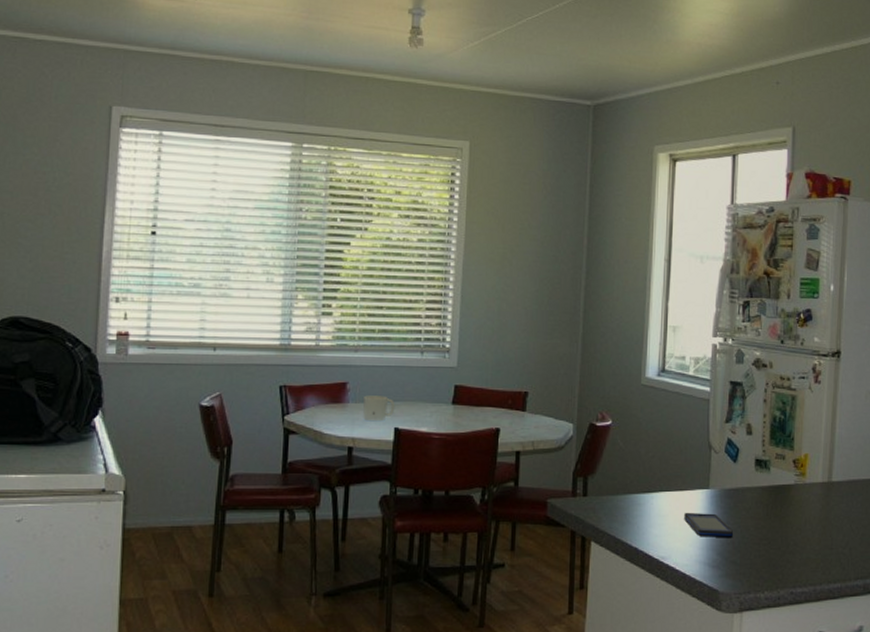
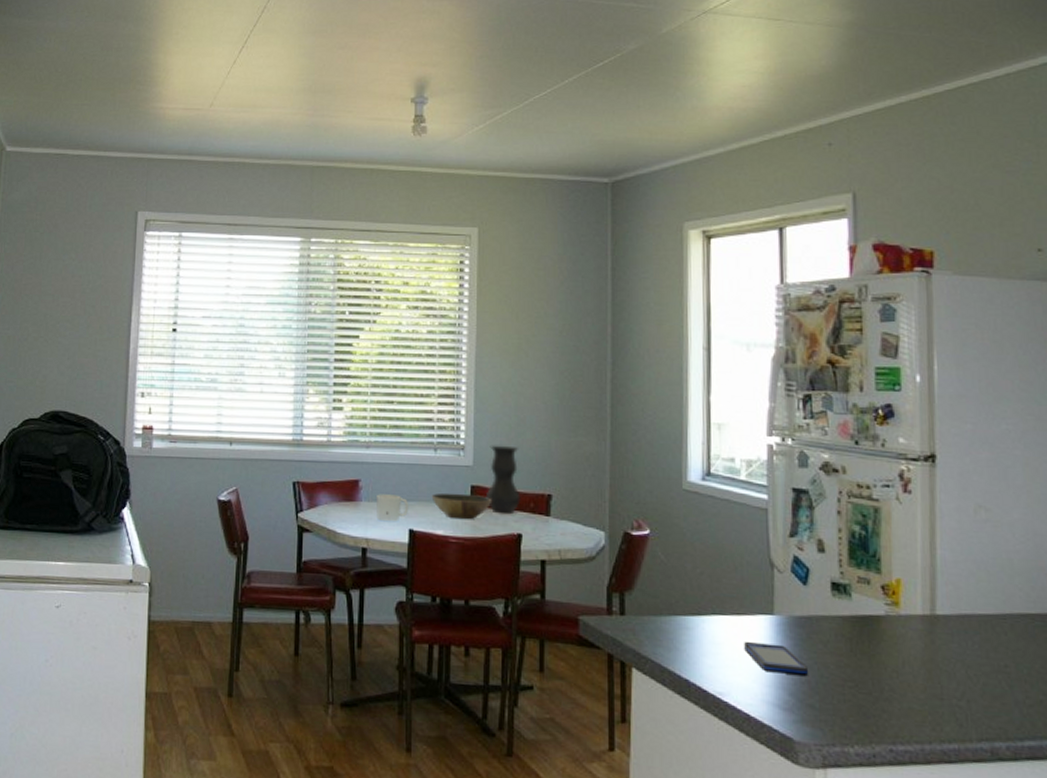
bowl: none [417,392,474,417] -> present [431,493,493,520]
vase: none [469,347,500,411] -> present [487,445,521,515]

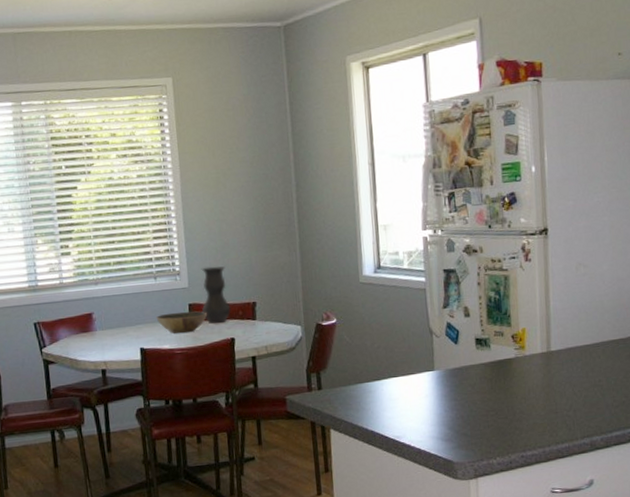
mug: present [376,494,409,522] -> none [109,321,139,346]
mobile phone: present [744,641,808,677] -> none [413,392,461,415]

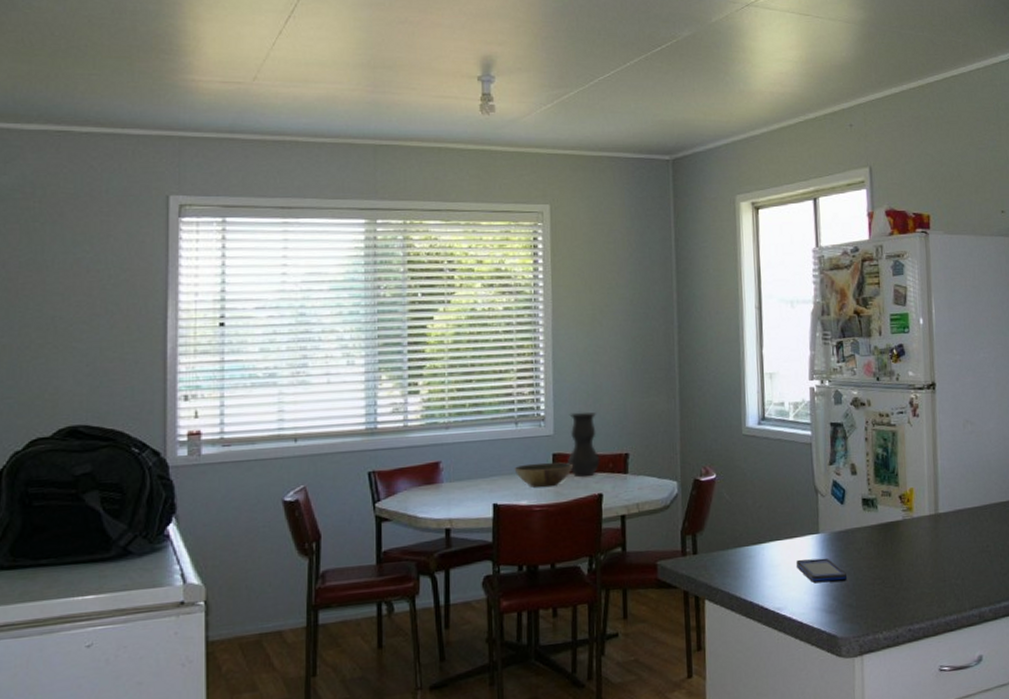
mobile phone: none [413,392,461,415] -> present [796,558,846,584]

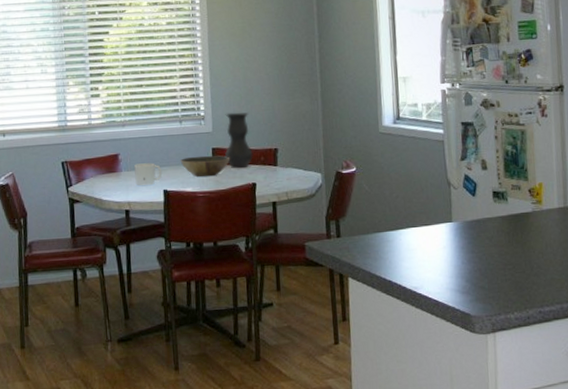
mug: none [459,471,493,500] -> present [134,163,163,187]
mobile phone: present [796,558,846,584] -> none [431,244,479,267]

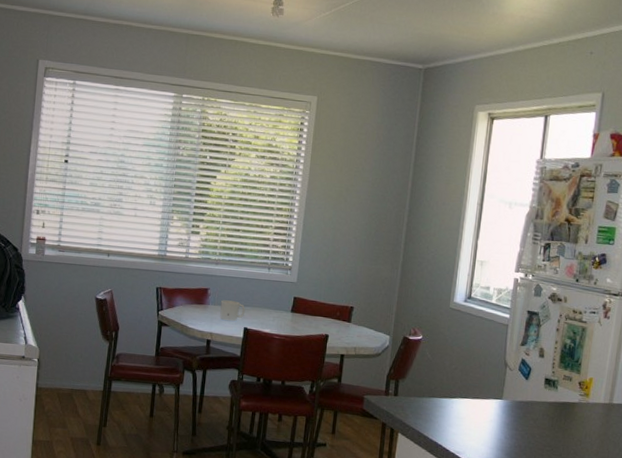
bowl: present [180,155,230,178] -> none [263,301,309,323]
vase: present [225,112,253,169] -> none [305,267,333,320]

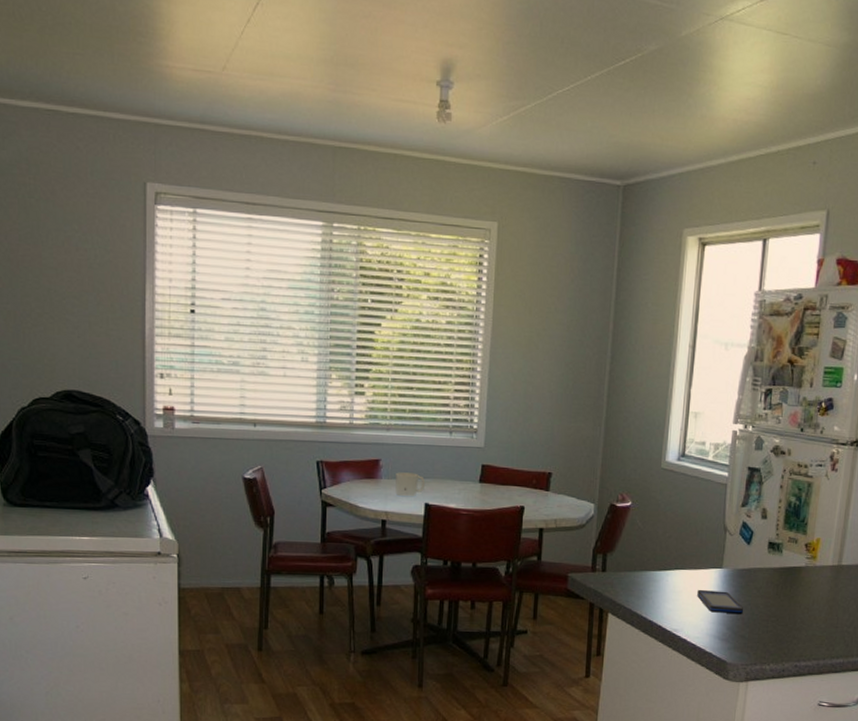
mobile phone: none [479,417,521,443] -> present [697,589,743,615]

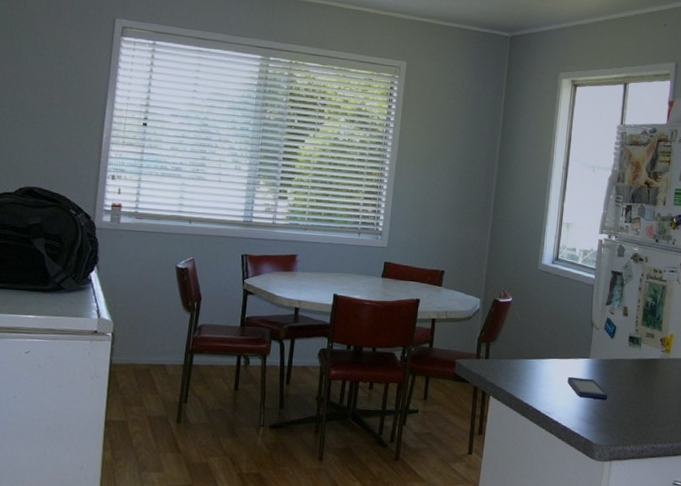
mug: present [395,472,426,497] -> none [308,266,335,289]

